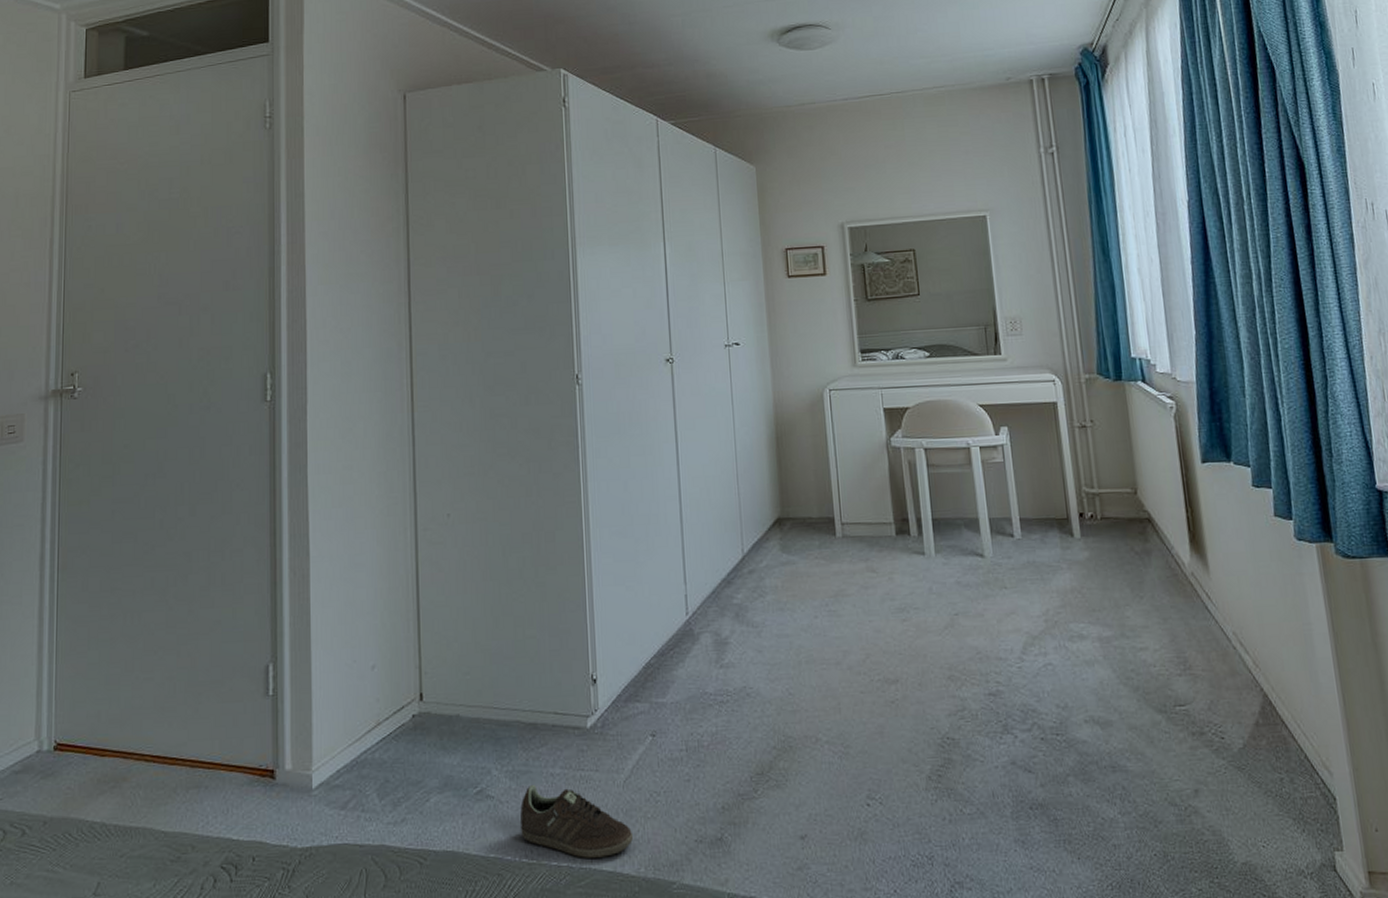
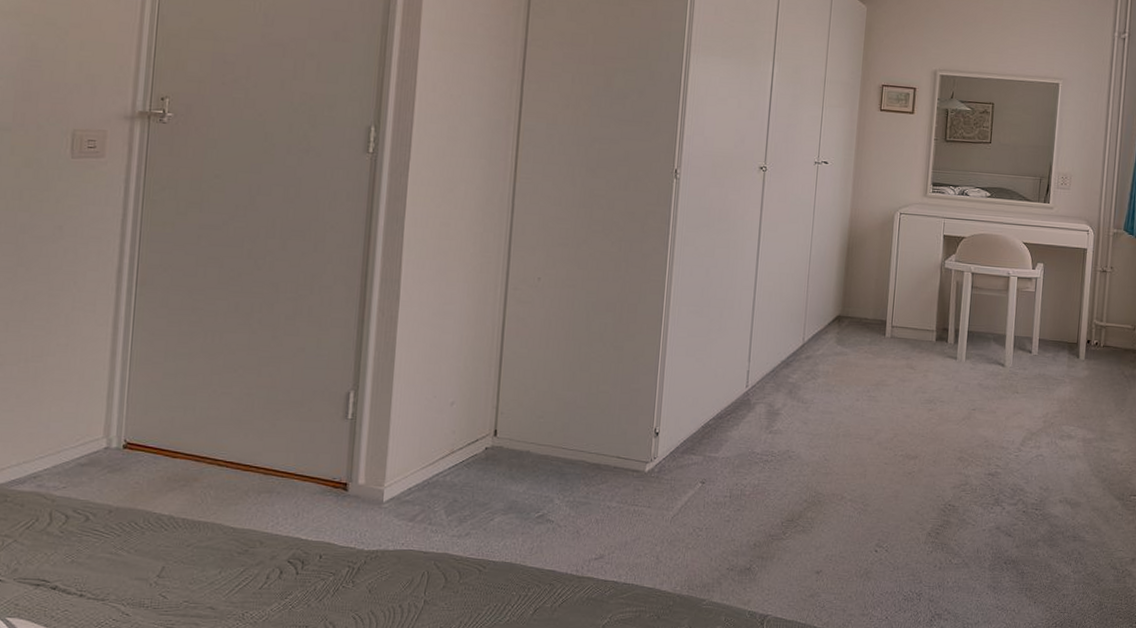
sneaker: present [520,785,634,858] -> none [574,514,675,576]

